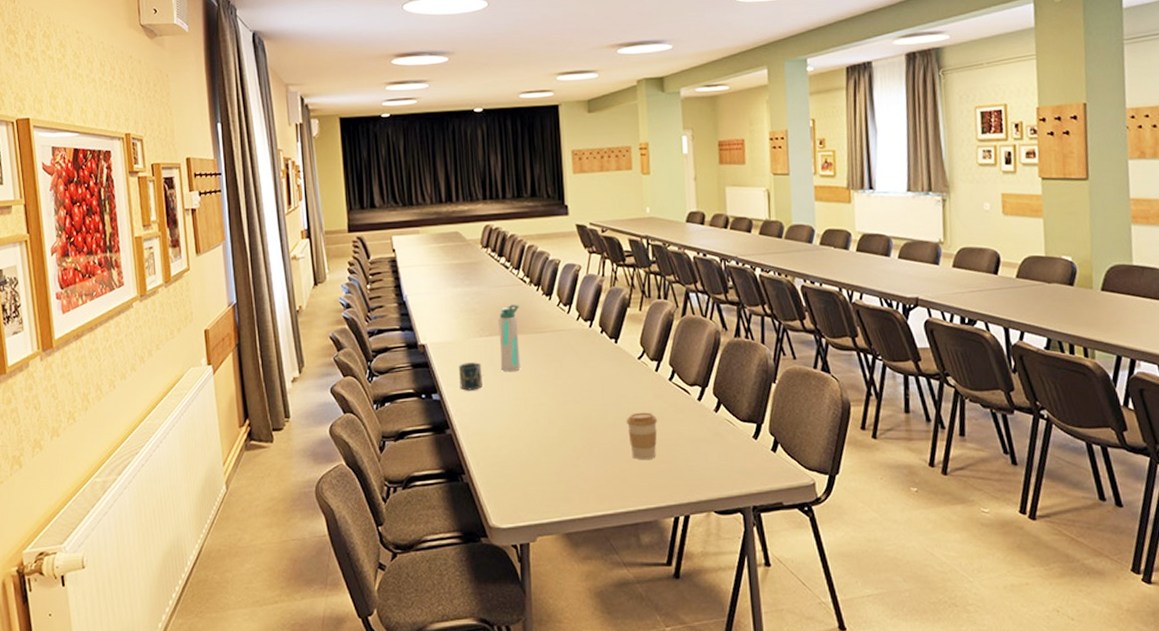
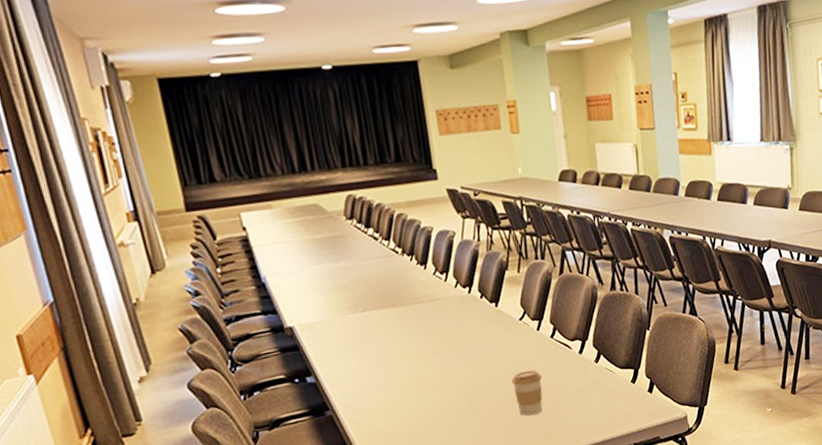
cup: present [459,362,482,391] -> none [333,339,361,370]
water bottle: present [498,305,522,372] -> none [371,277,401,347]

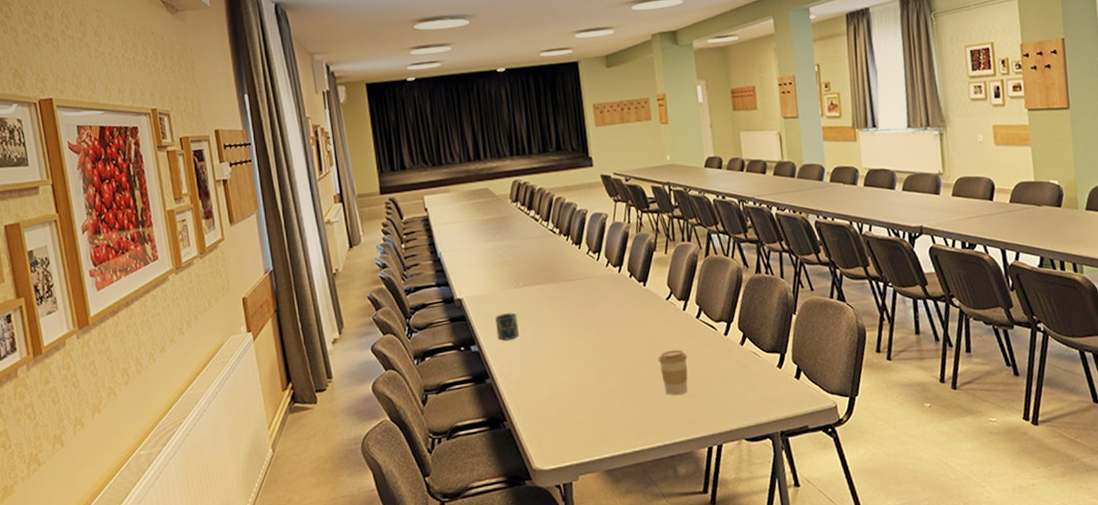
cup: none [333,339,361,370] -> present [495,312,519,341]

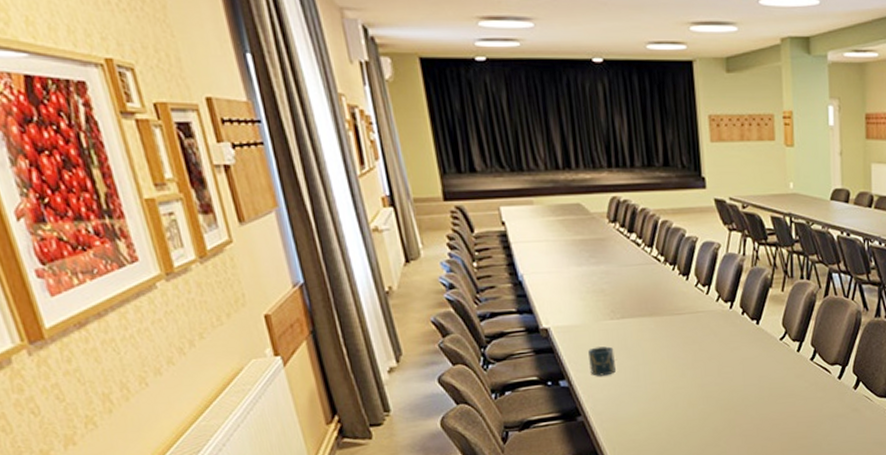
coffee cup: present [658,349,688,396] -> none [767,391,799,438]

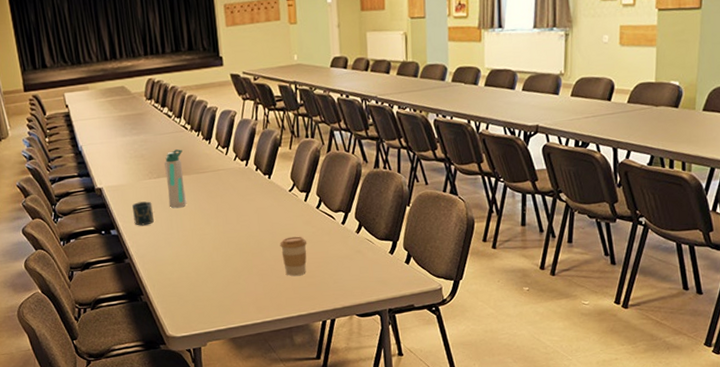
water bottle: none [630,285,658,356] -> present [164,149,187,208]
coffee cup: none [767,391,799,438] -> present [280,236,307,277]

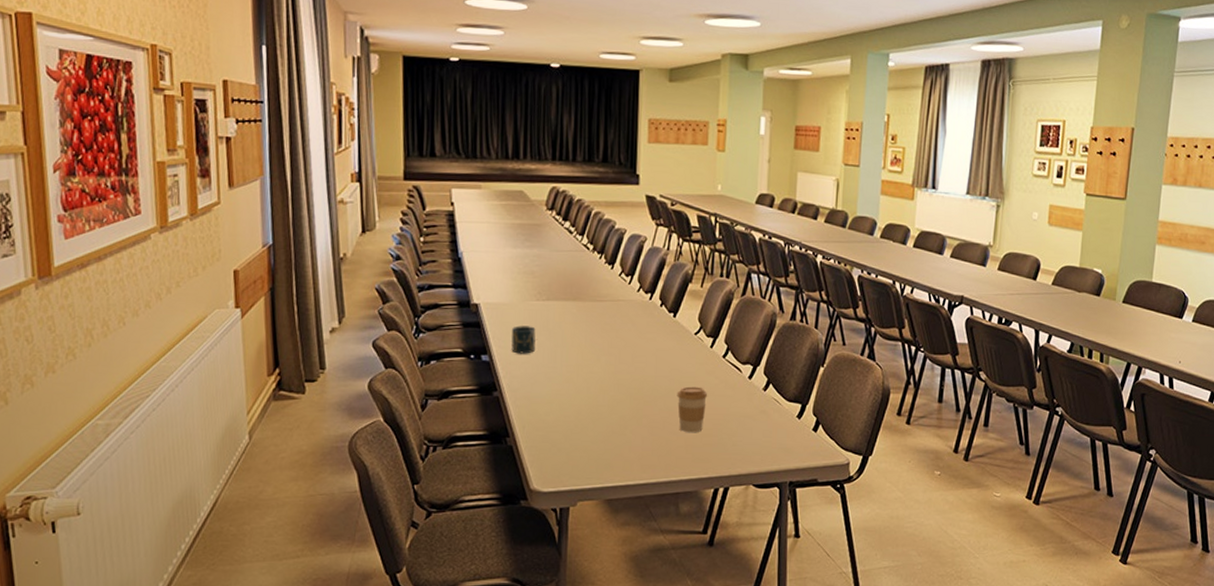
water bottle: present [164,149,187,208] -> none [555,271,580,339]

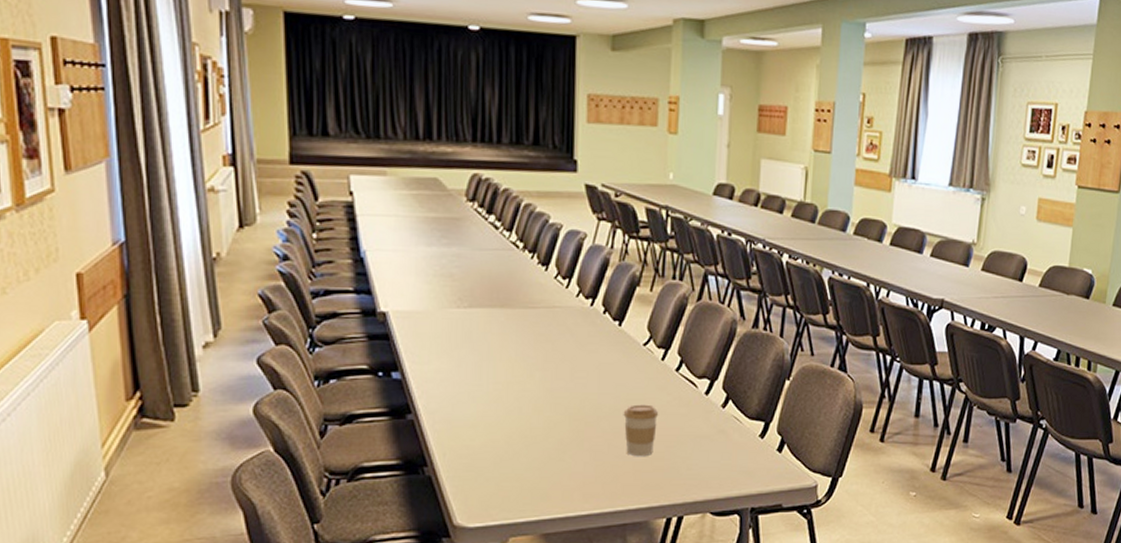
cup: present [511,326,536,354] -> none [427,337,456,370]

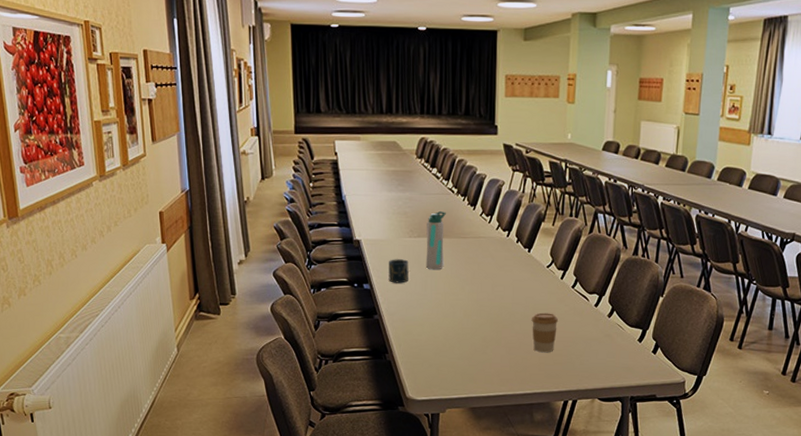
cup: none [427,337,456,370] -> present [388,259,409,283]
water bottle: none [480,273,508,352] -> present [425,211,446,270]

